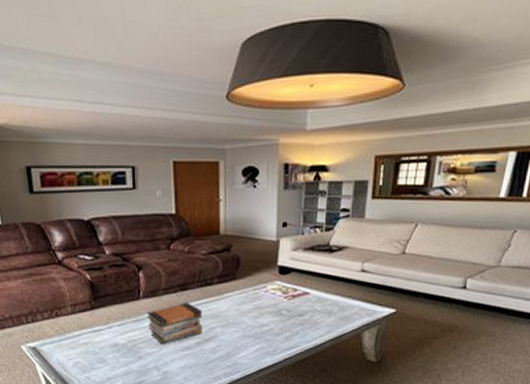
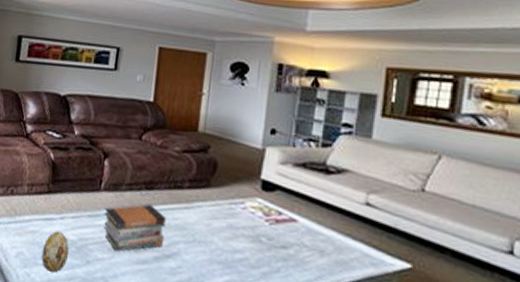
decorative egg: none [96,338,122,372] -> present [41,231,70,273]

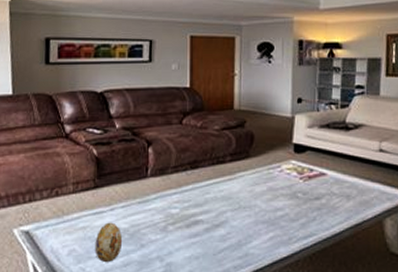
book stack: present [104,204,167,253] -> none [153,181,213,232]

